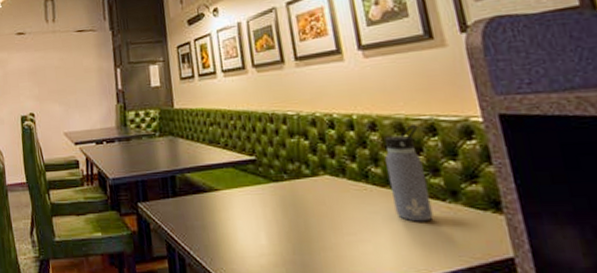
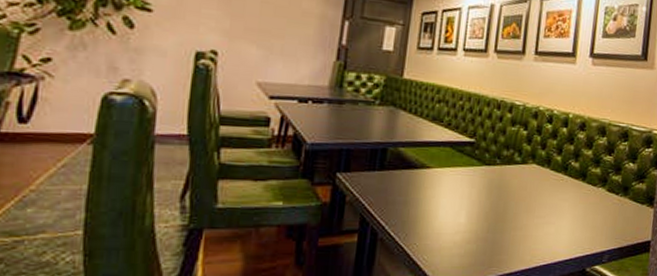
water bottle: present [385,123,433,222] -> none [580,129,616,210]

